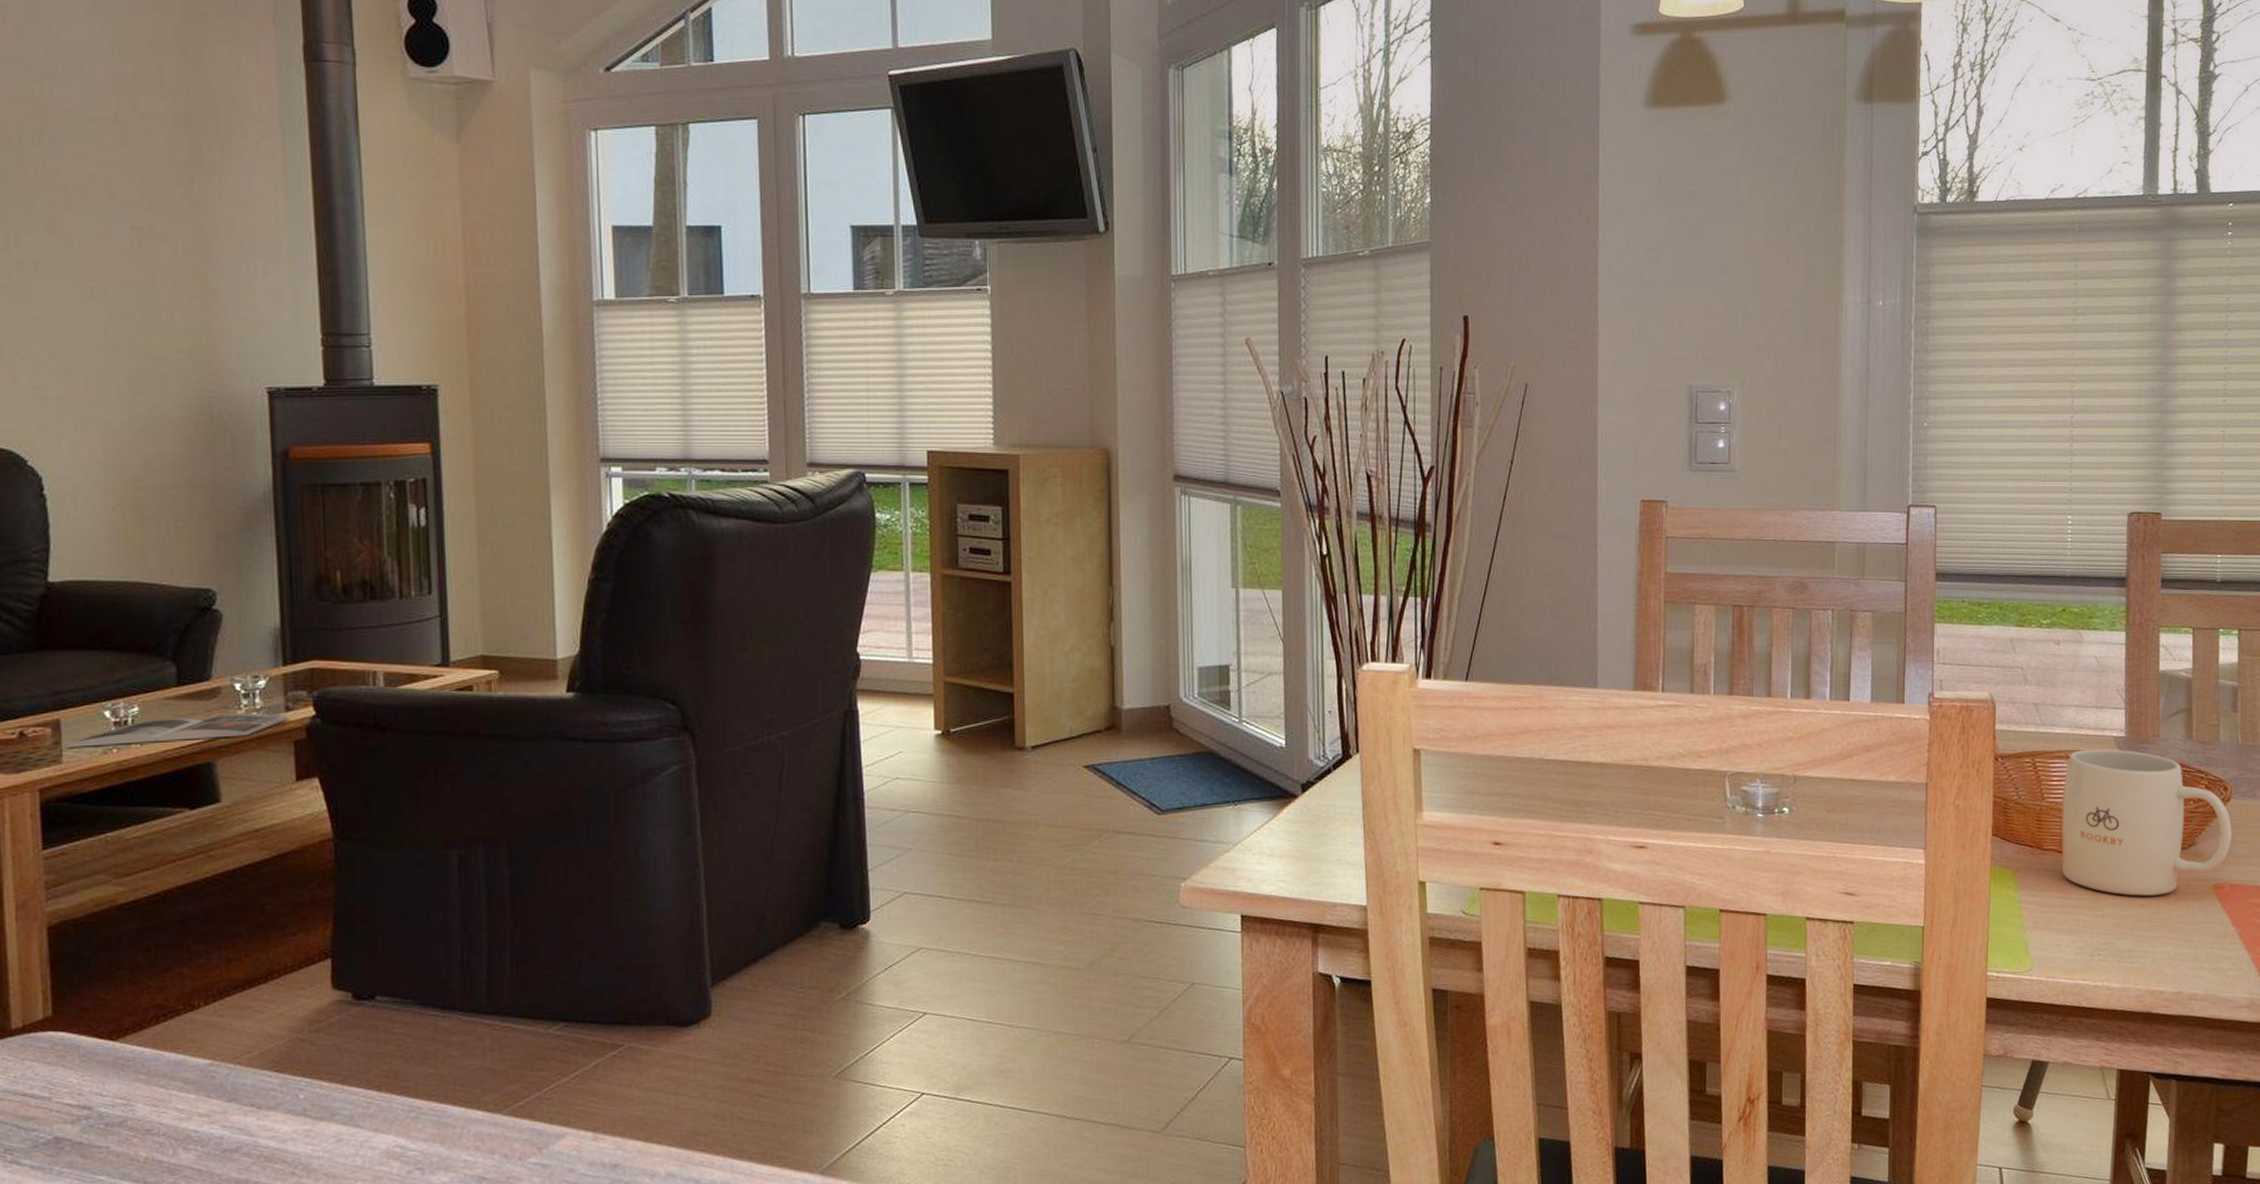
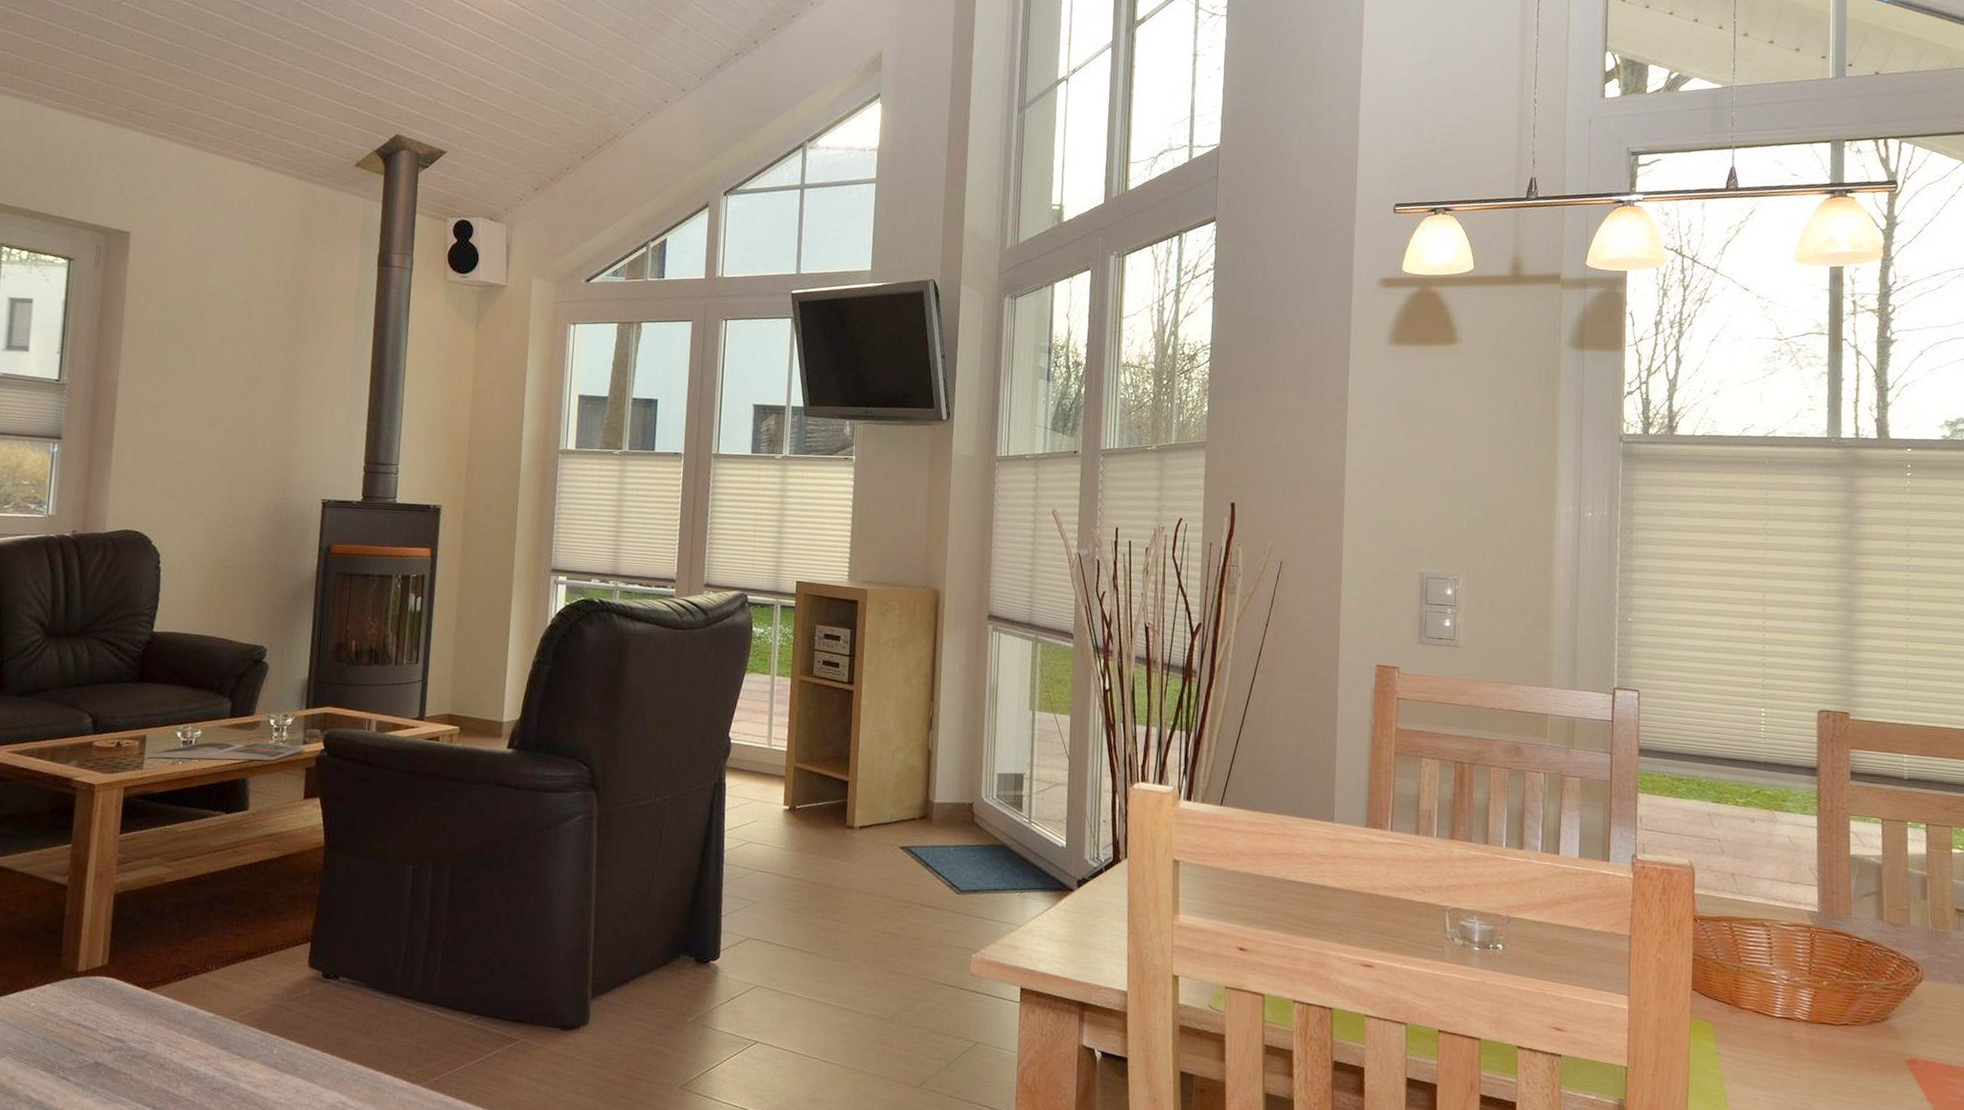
mug: present [2061,749,2233,896] -> none [1757,920,1925,1064]

